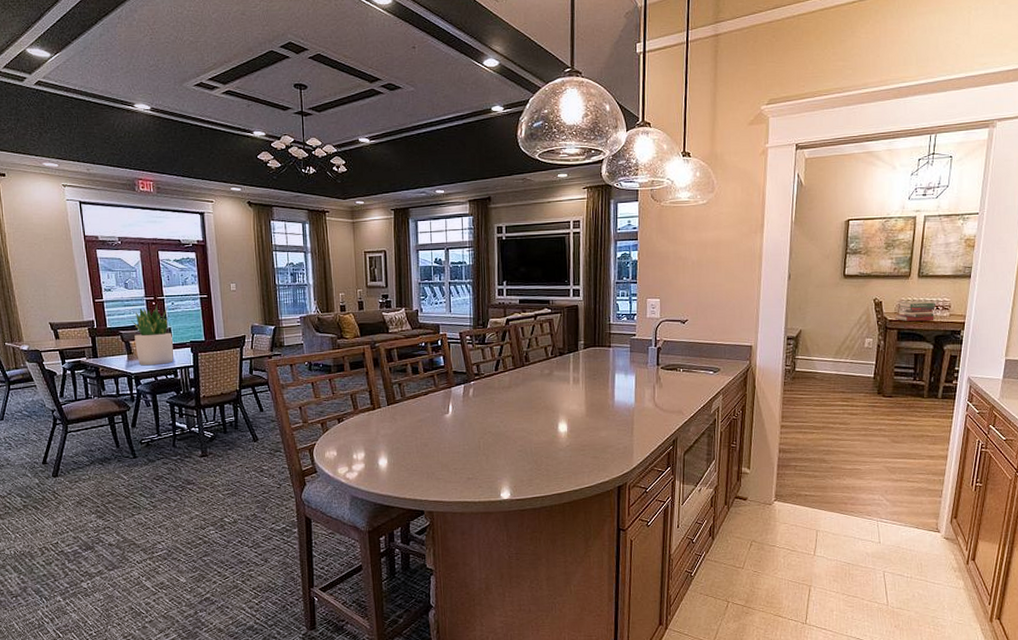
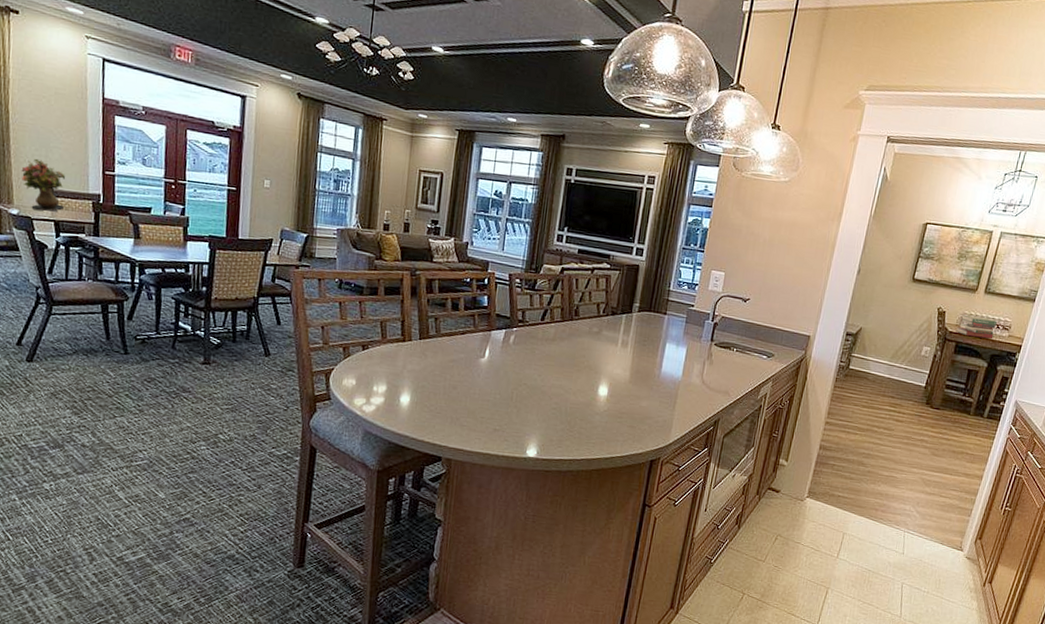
bouquet: none [26,298,65,344] -> present [21,158,65,212]
planter: present [131,304,174,366] -> none [144,188,190,257]

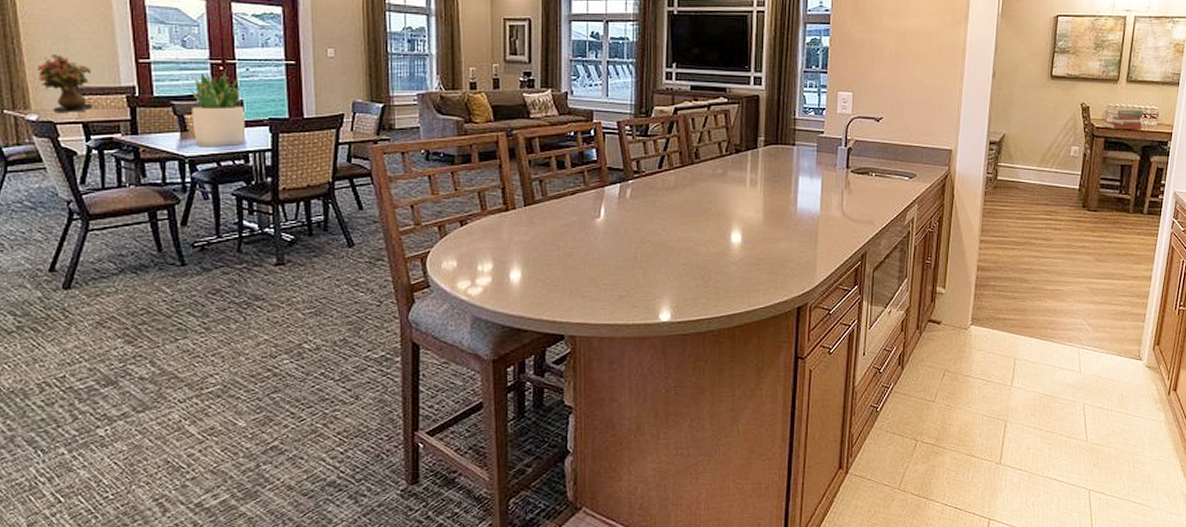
planter: none [144,188,190,257] -> present [188,69,245,147]

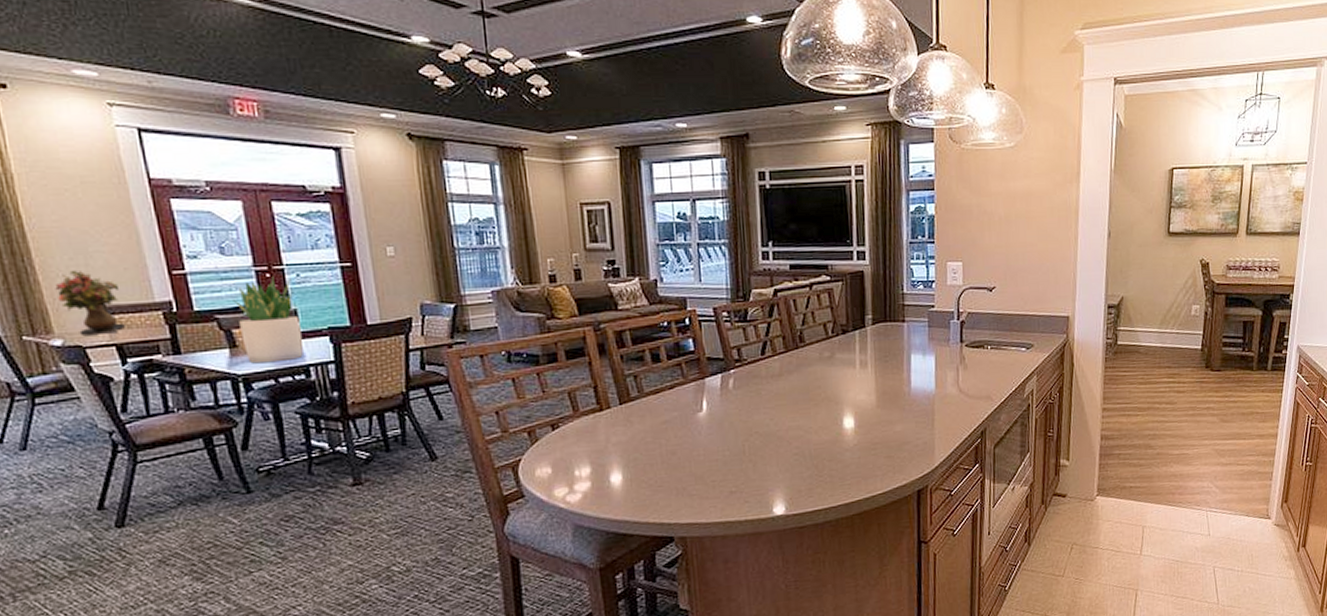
books: present [1103,107,1144,130] -> none [1223,261,1265,286]

